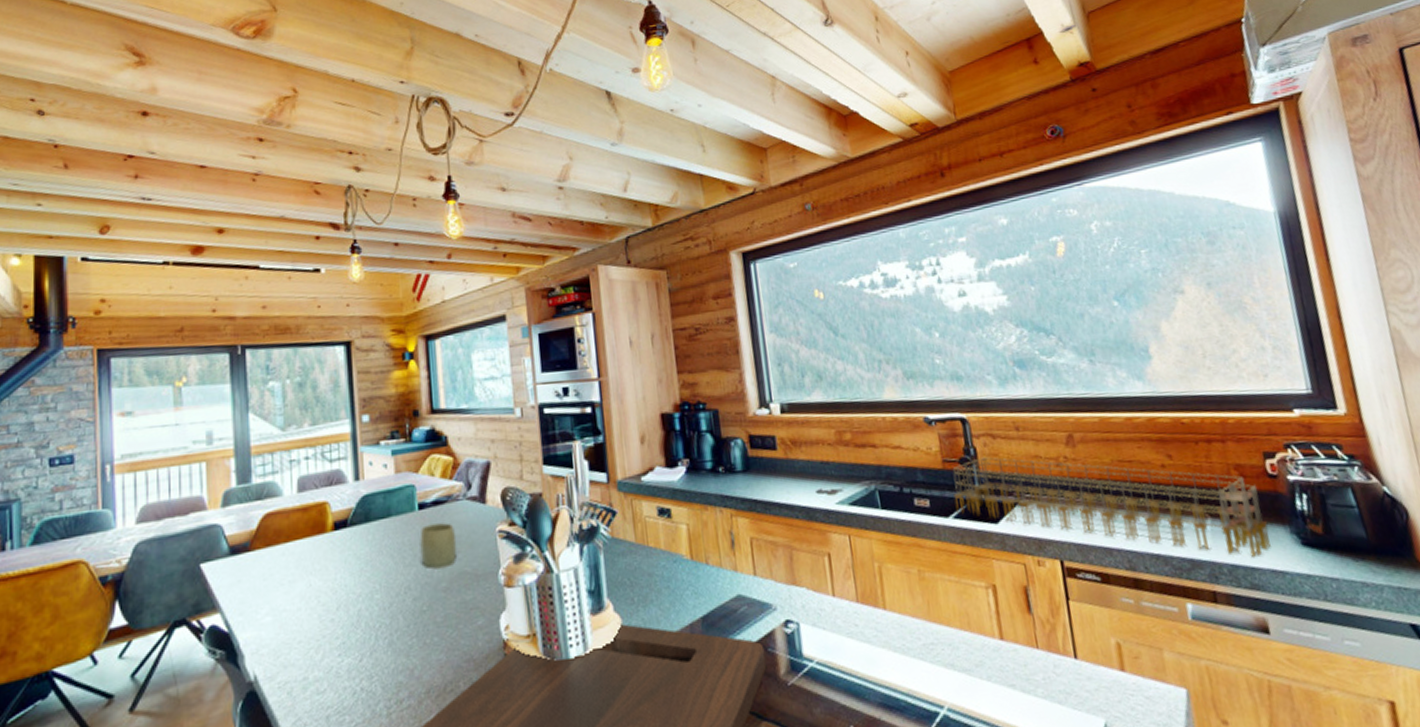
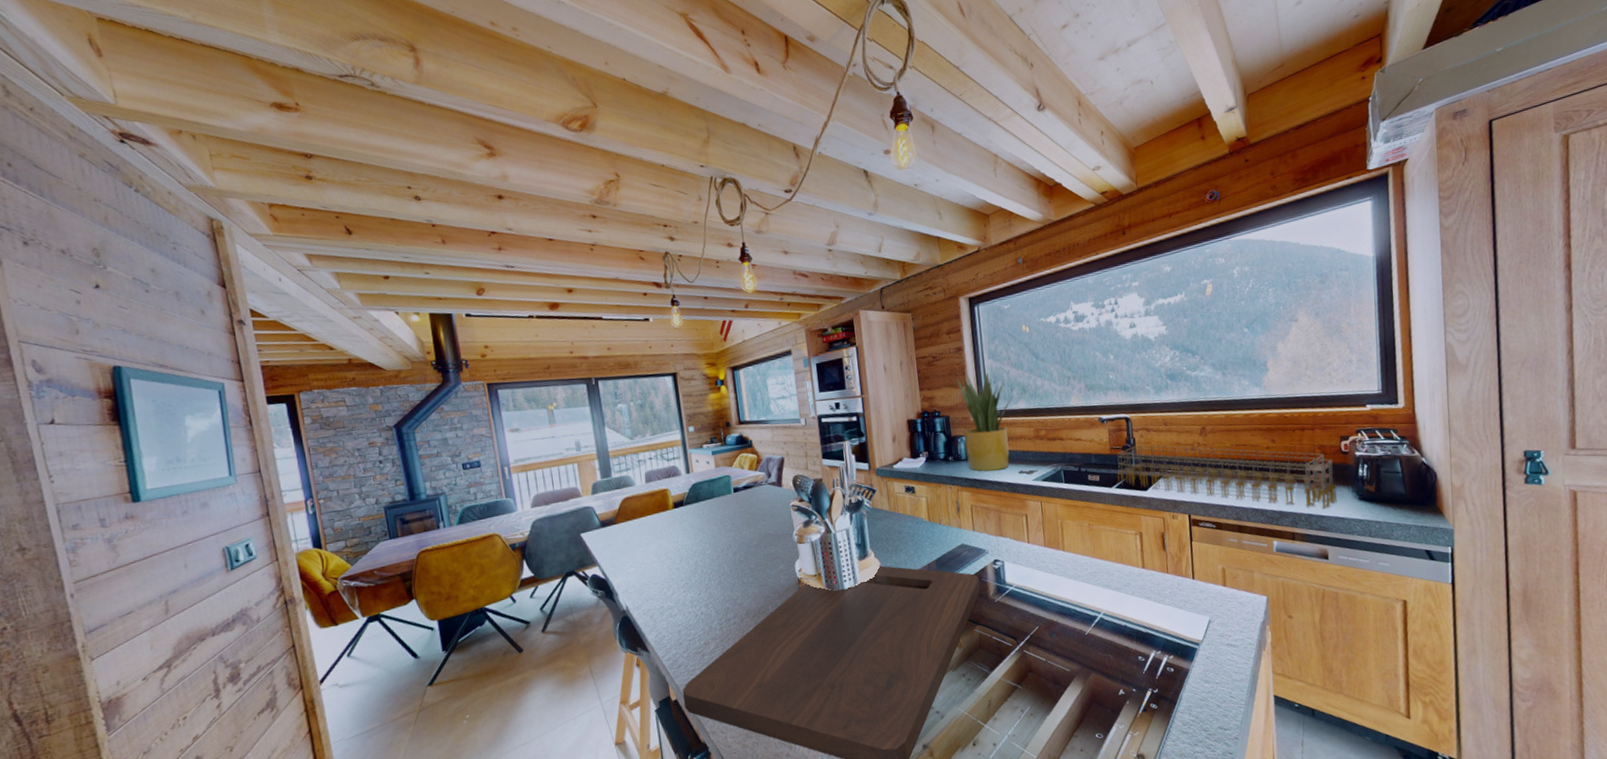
mug: present [419,523,457,570] -> none [735,501,763,534]
planter: none [727,348,804,490] -> present [956,370,1012,472]

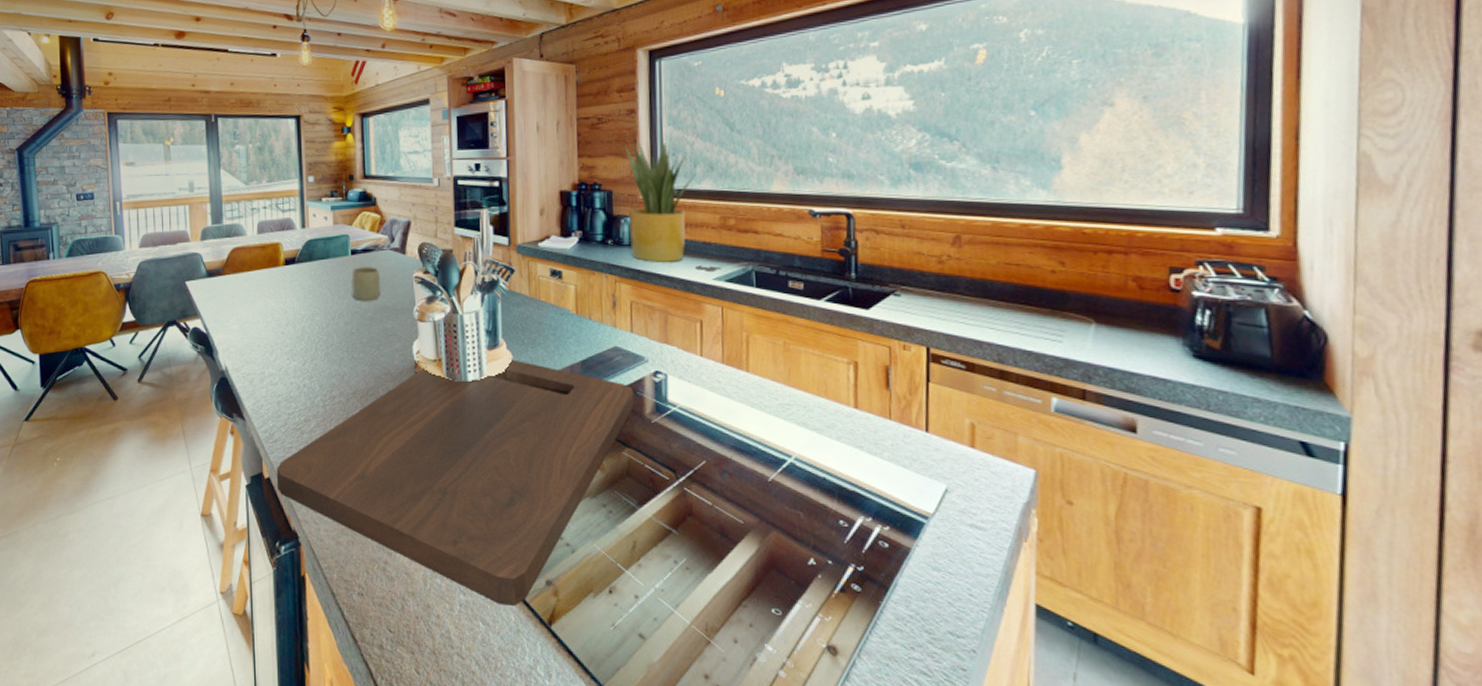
mug: none [735,501,763,534] -> present [351,267,381,302]
dish rack: present [1117,445,1337,510] -> none [828,250,1159,364]

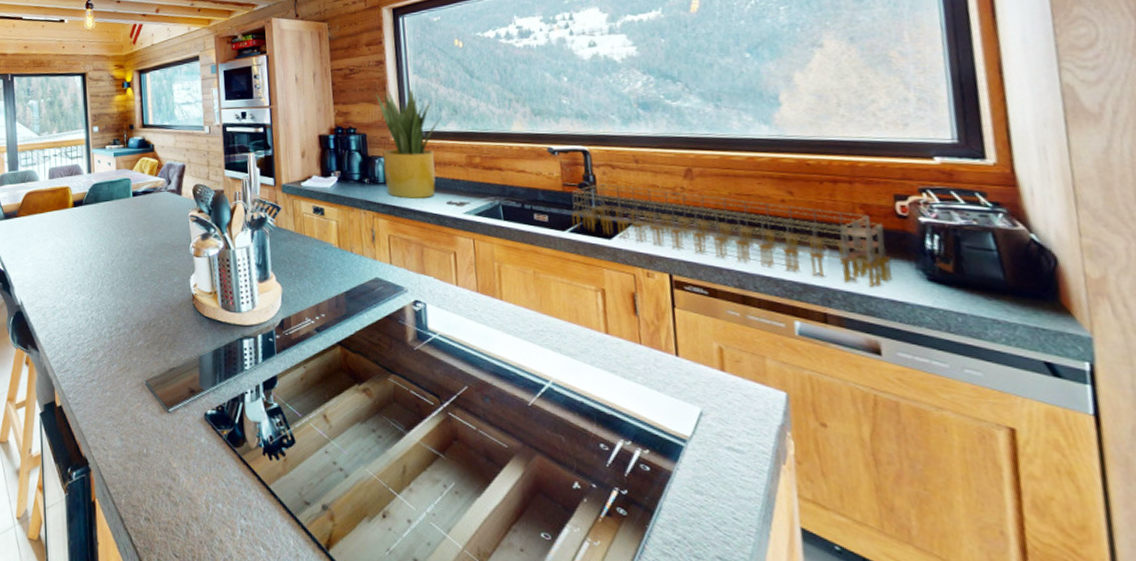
cutting board: present [276,359,635,606] -> none [67,291,397,531]
mug: present [351,267,381,302] -> none [133,207,160,240]
dish rack: none [828,250,1159,364] -> present [571,184,892,288]

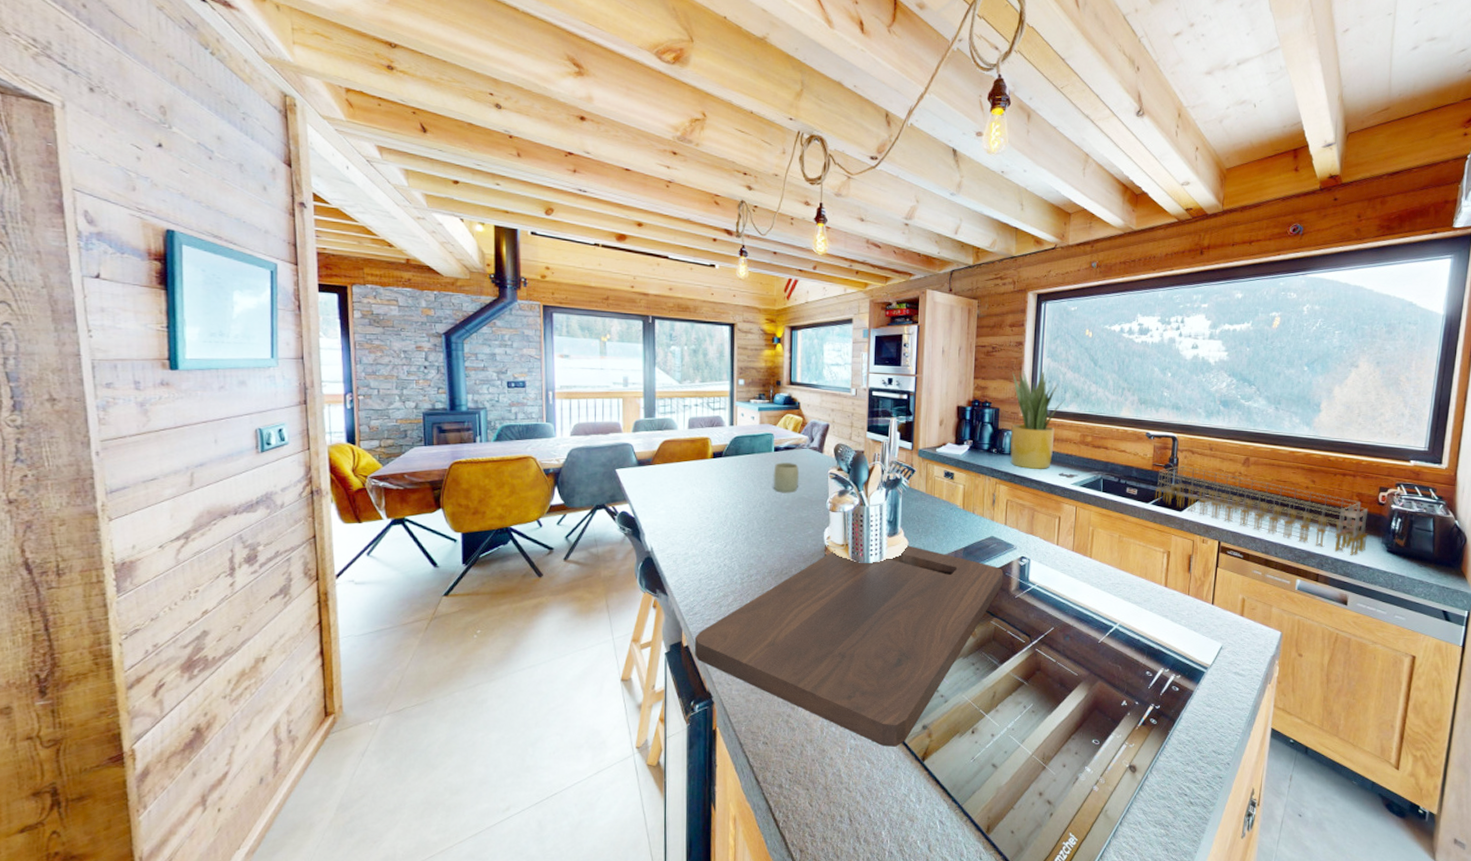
cutting board: none [67,291,397,531] -> present [694,545,1004,747]
mug: none [133,207,160,240] -> present [773,462,800,494]

